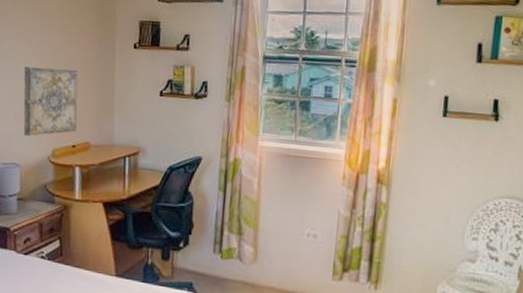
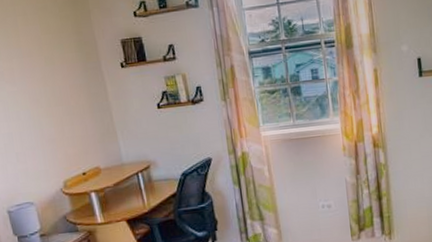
wall art: present [23,66,78,136] -> none [14,99,83,174]

